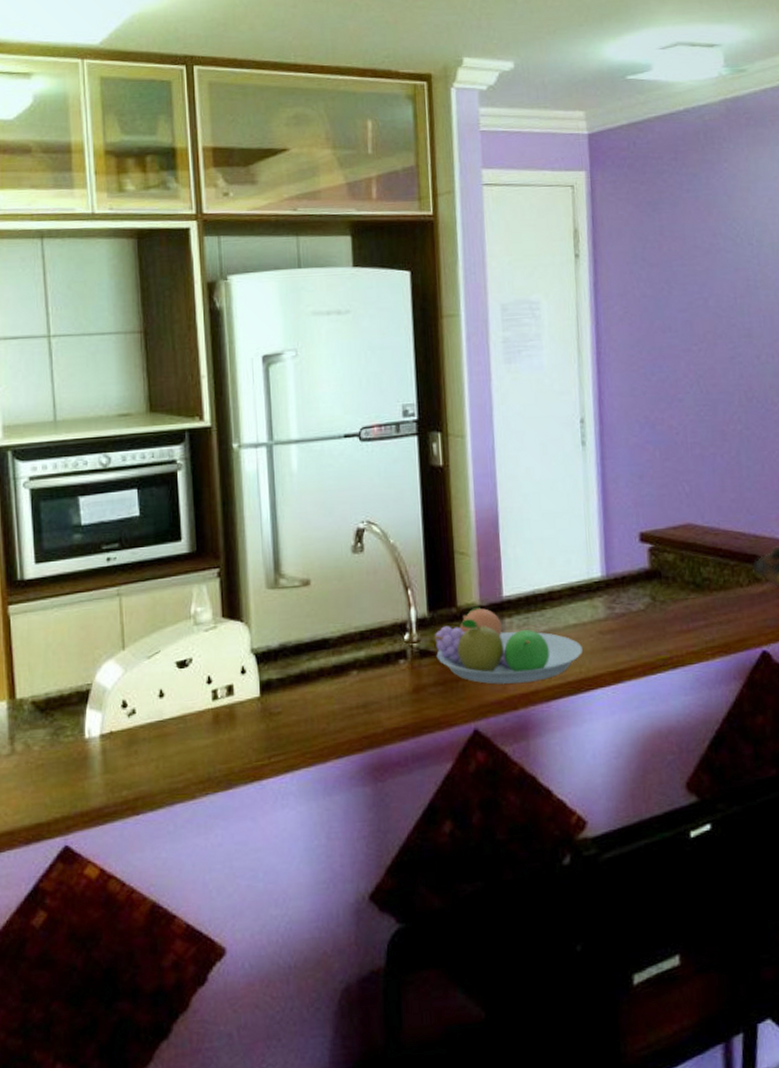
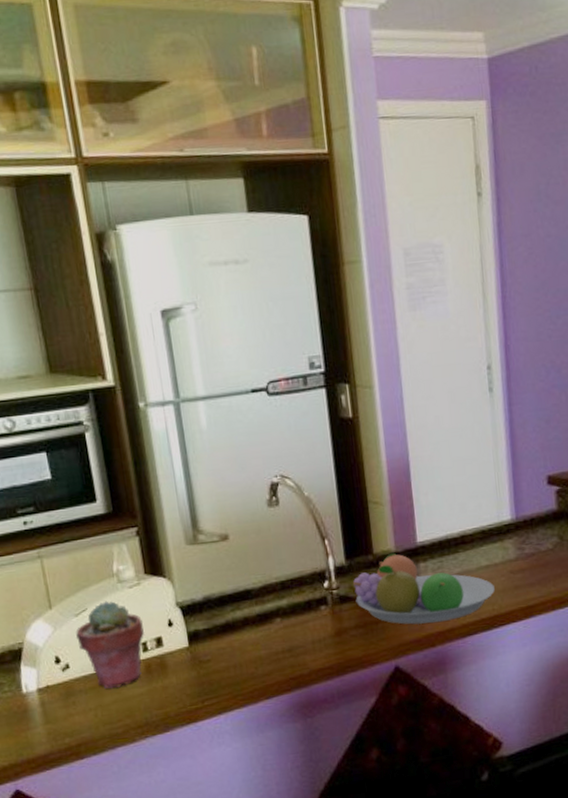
potted succulent: none [146,644,215,739] -> present [76,601,144,689]

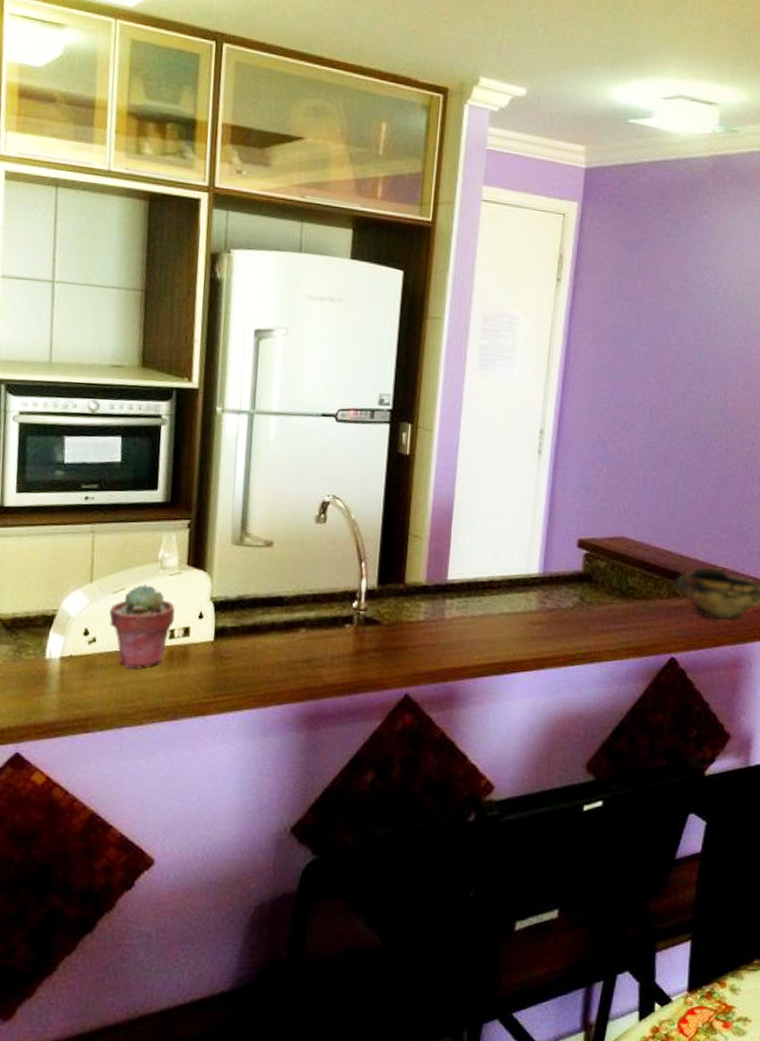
fruit bowl: present [352,552,495,625] -> none [380,585,512,659]

